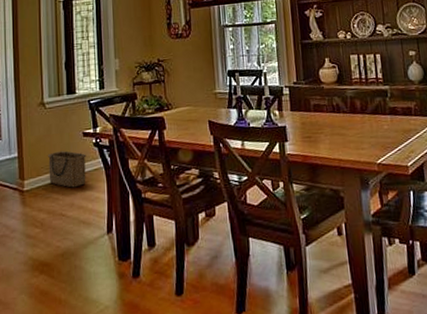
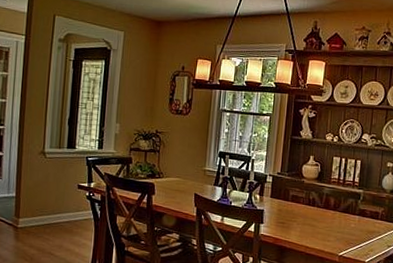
basket: present [47,151,86,188] -> none [42,198,79,232]

